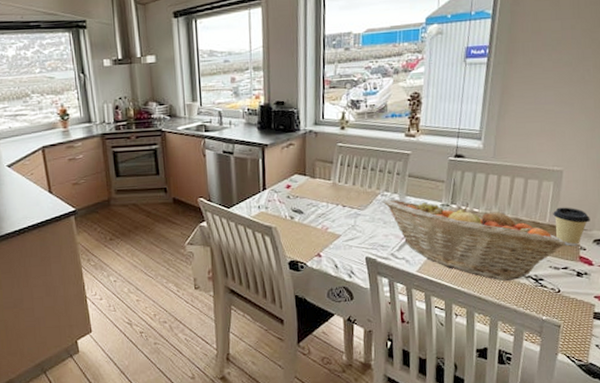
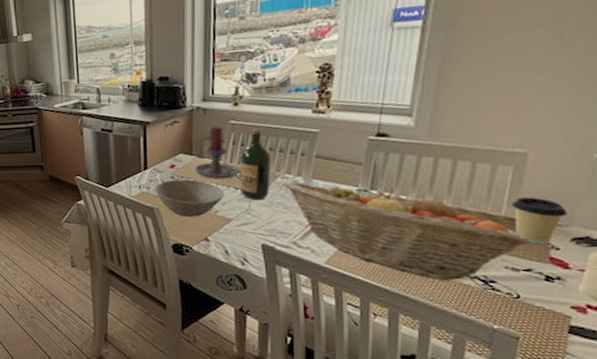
bowl: none [272,198,334,235] -> present [154,179,225,217]
candle holder: none [308,148,348,198] -> present [194,126,242,179]
wine bottle: none [346,150,373,216] -> present [239,128,271,200]

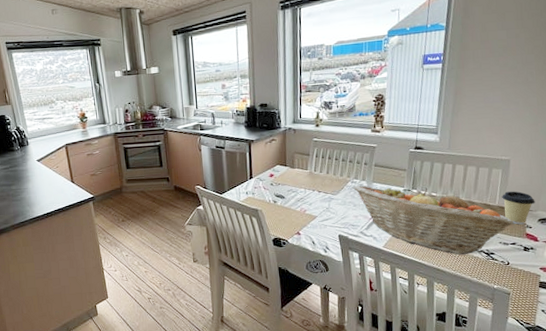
bowl: present [154,179,225,217] -> none [258,185,311,216]
candle holder: present [194,126,242,179] -> none [288,143,323,185]
wine bottle: present [239,128,271,200] -> none [321,144,344,200]

